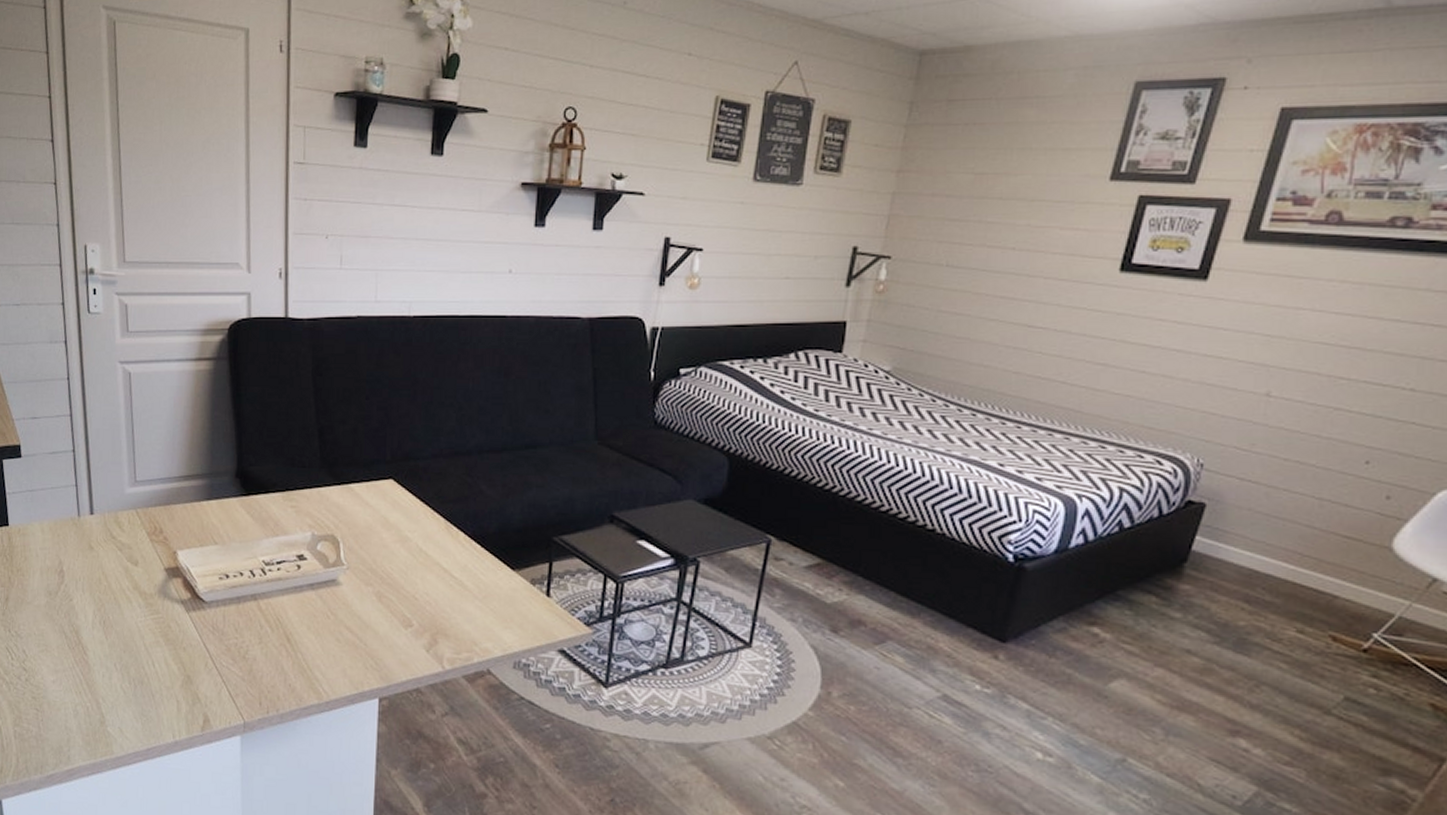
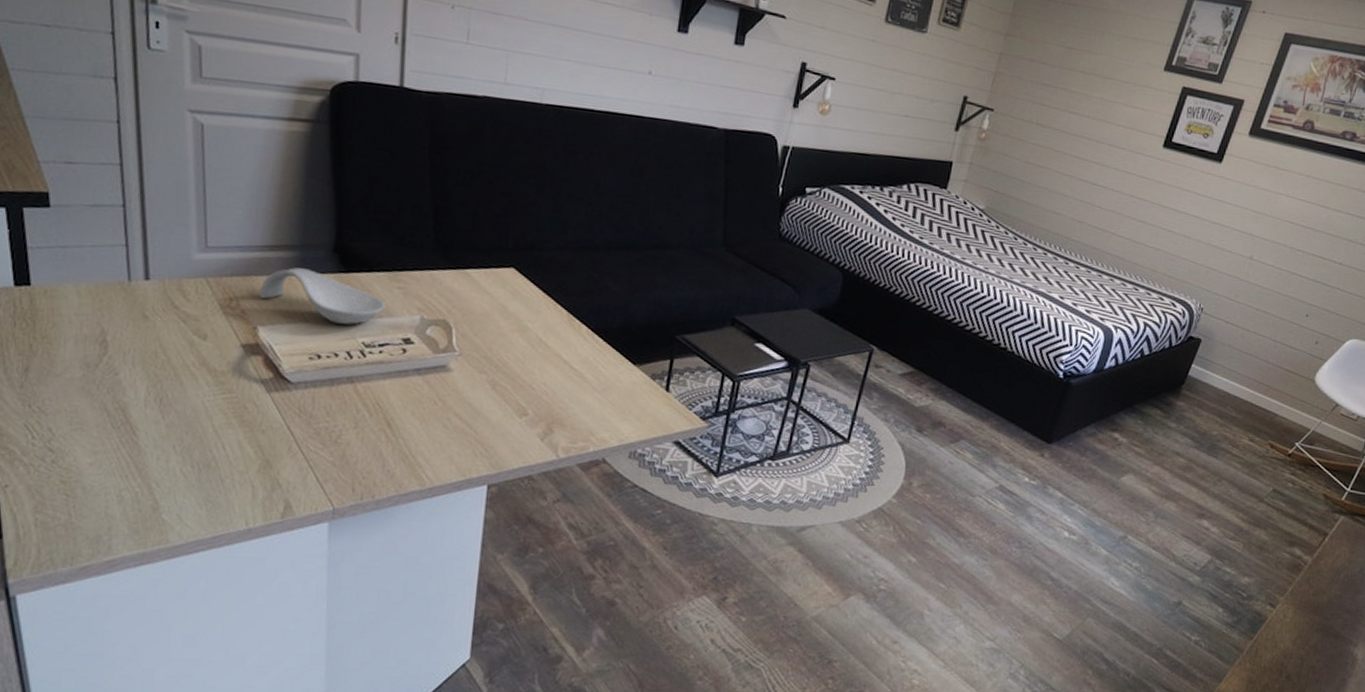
spoon rest: none [177,494,281,545] -> present [258,267,385,325]

